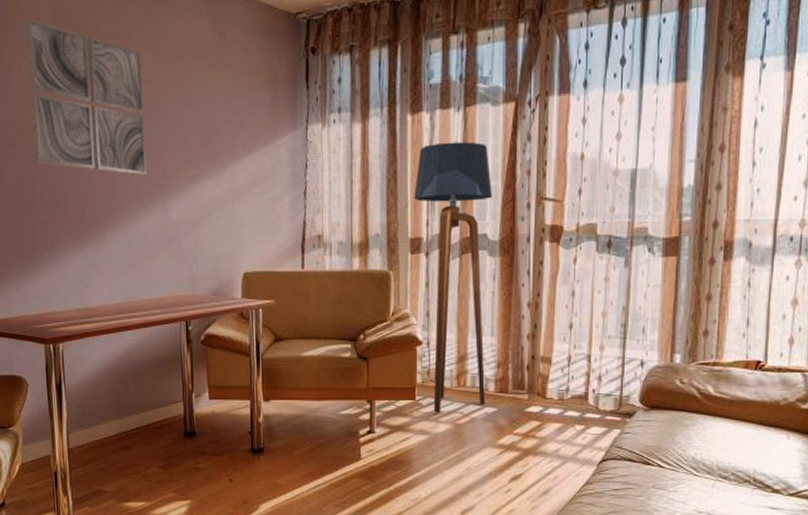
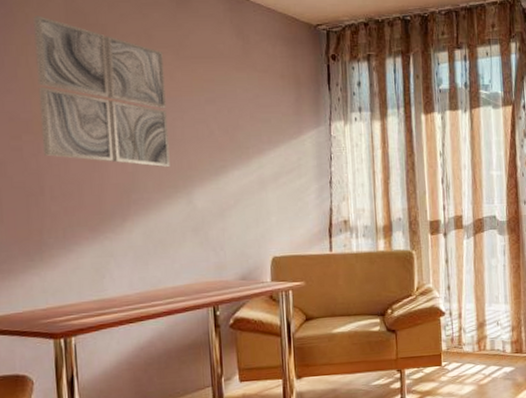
floor lamp: present [414,141,492,413] -> none [430,138,503,377]

